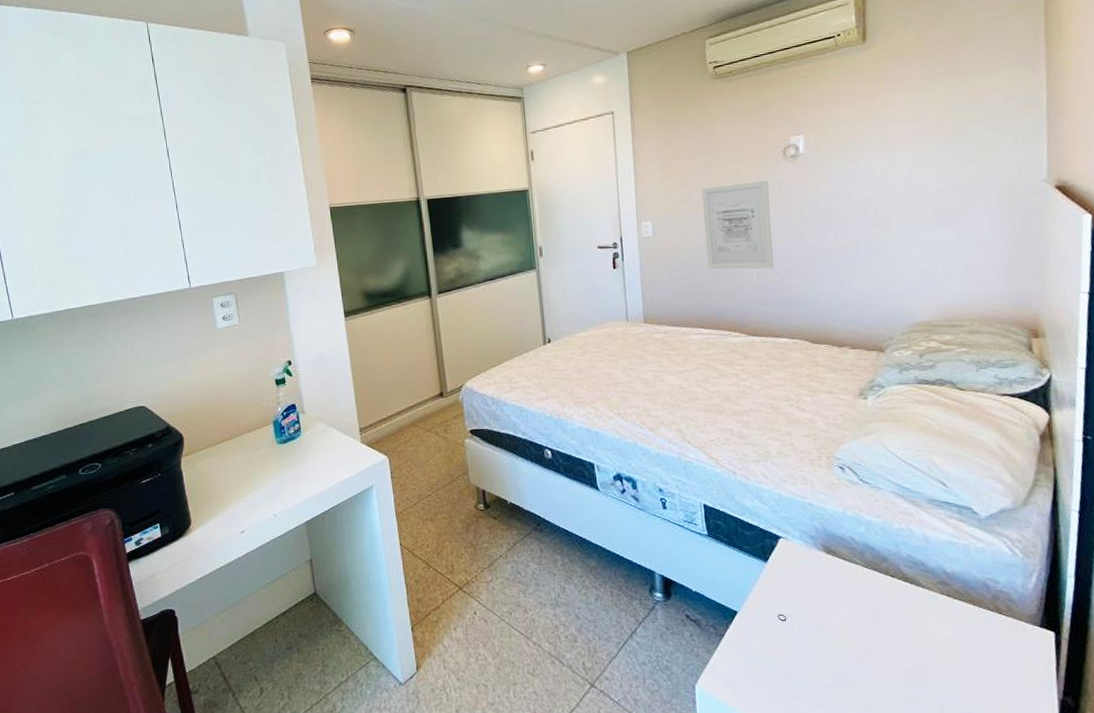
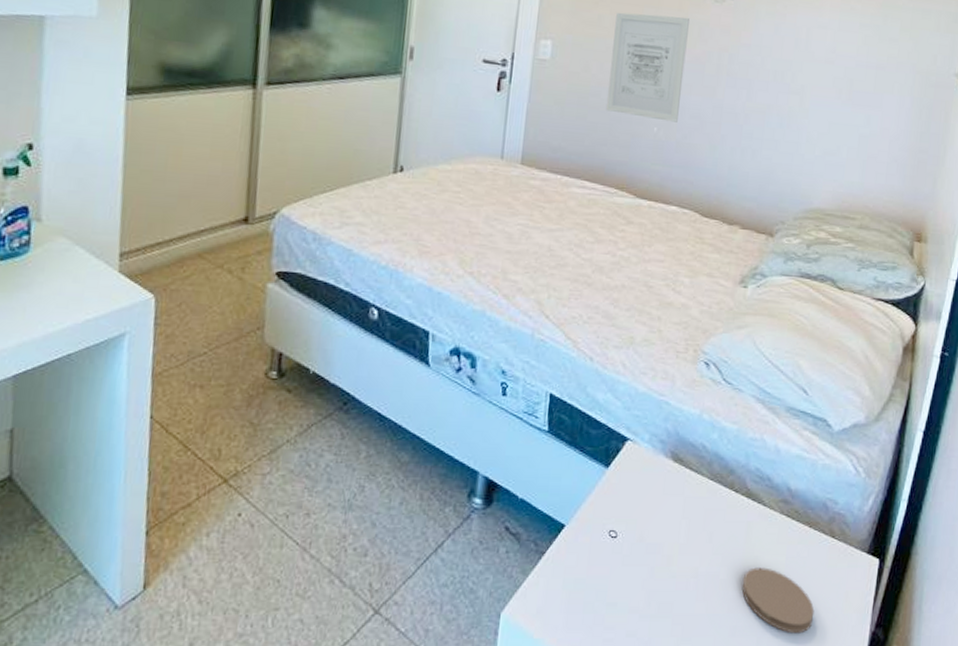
coaster: none [914,642,995,702] -> present [741,567,815,634]

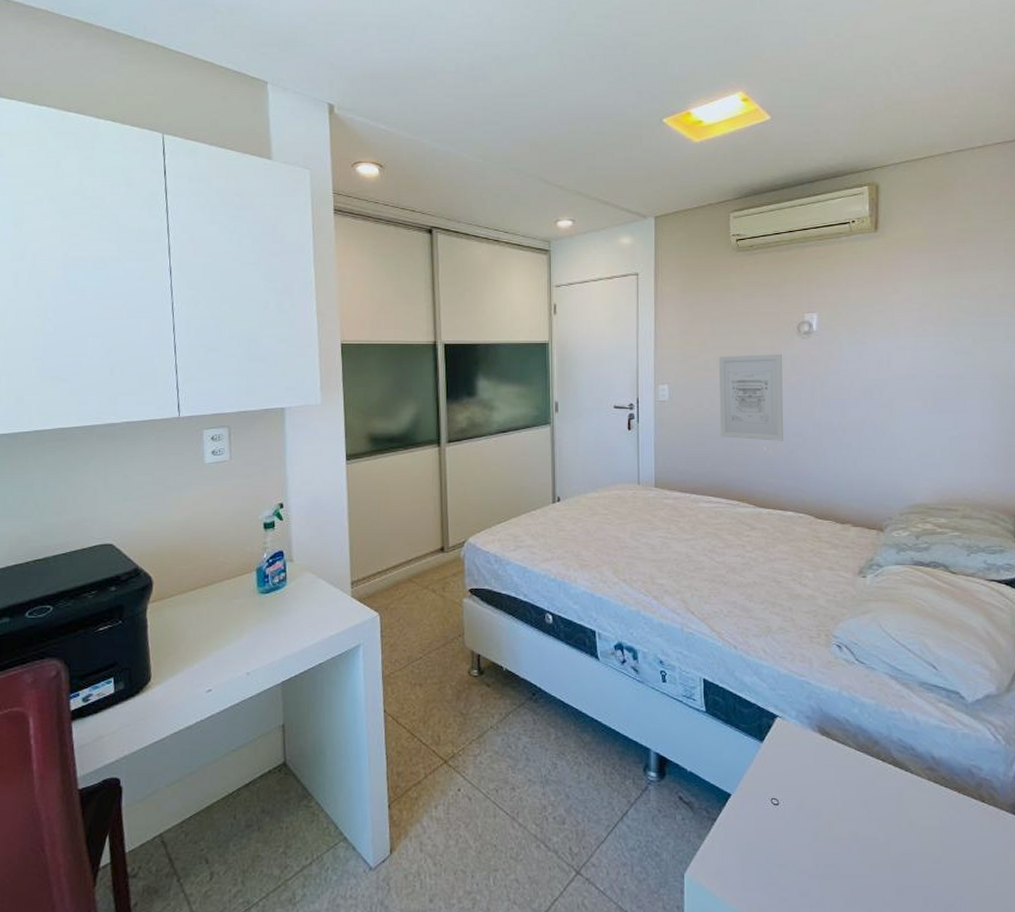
coaster: present [741,567,815,634] -> none [901,831,976,894]

